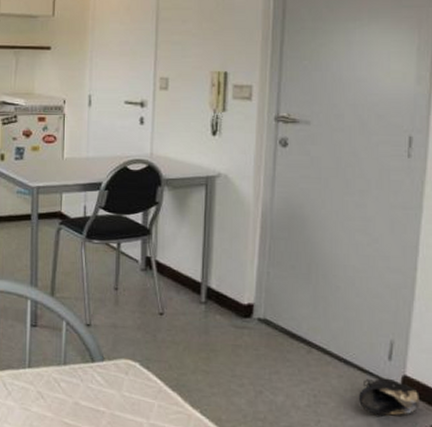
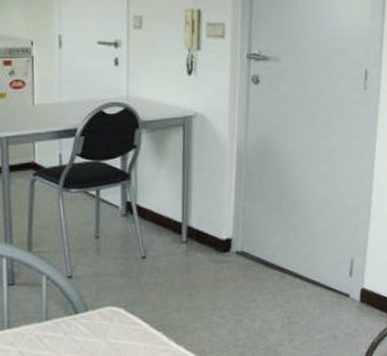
shoe: present [358,377,421,416] -> none [324,292,376,328]

